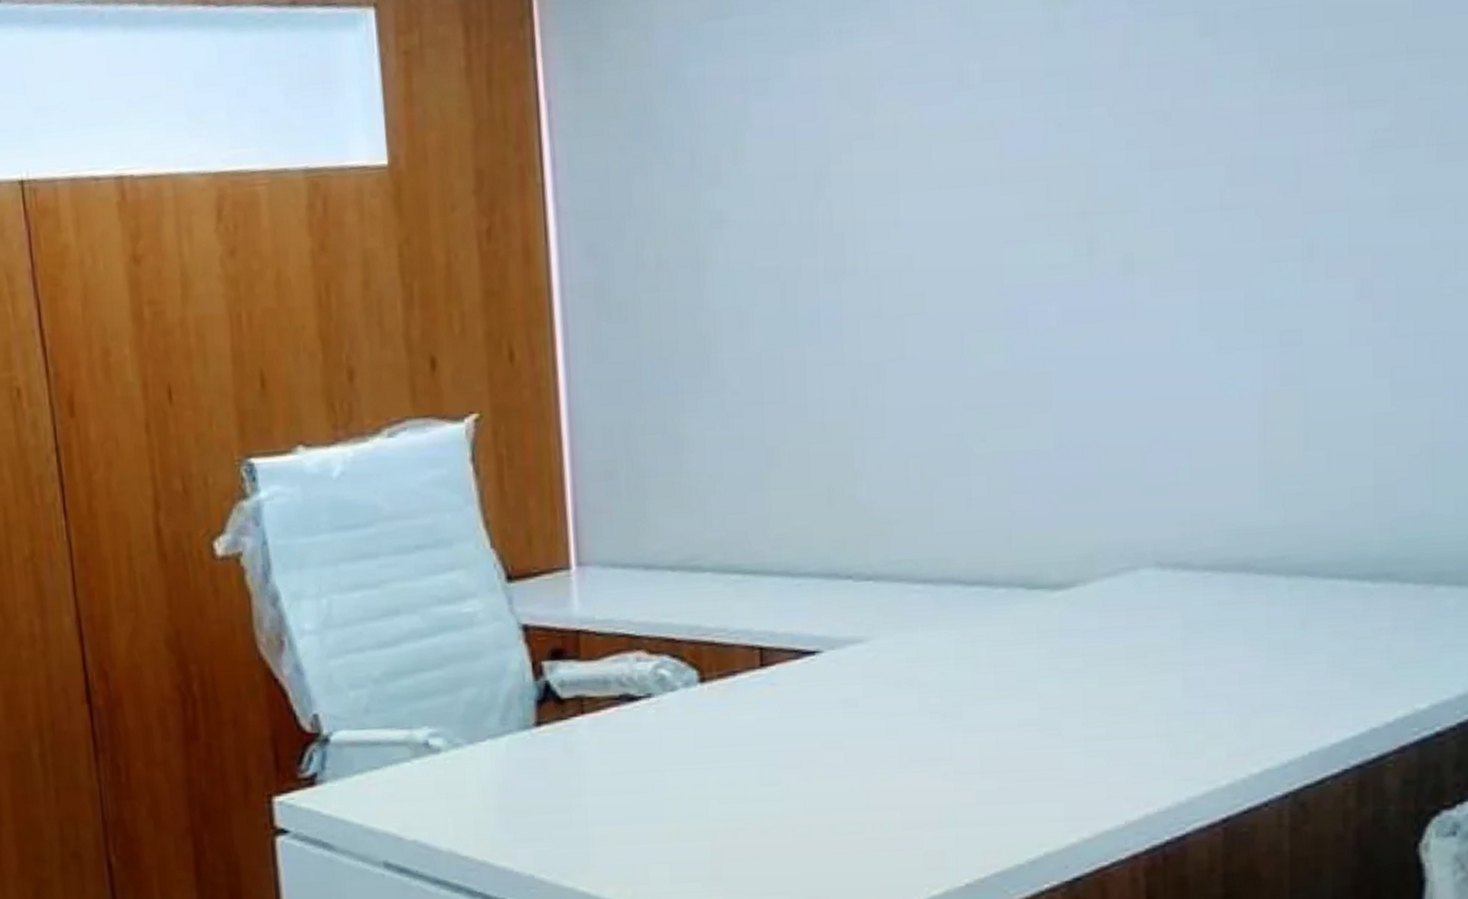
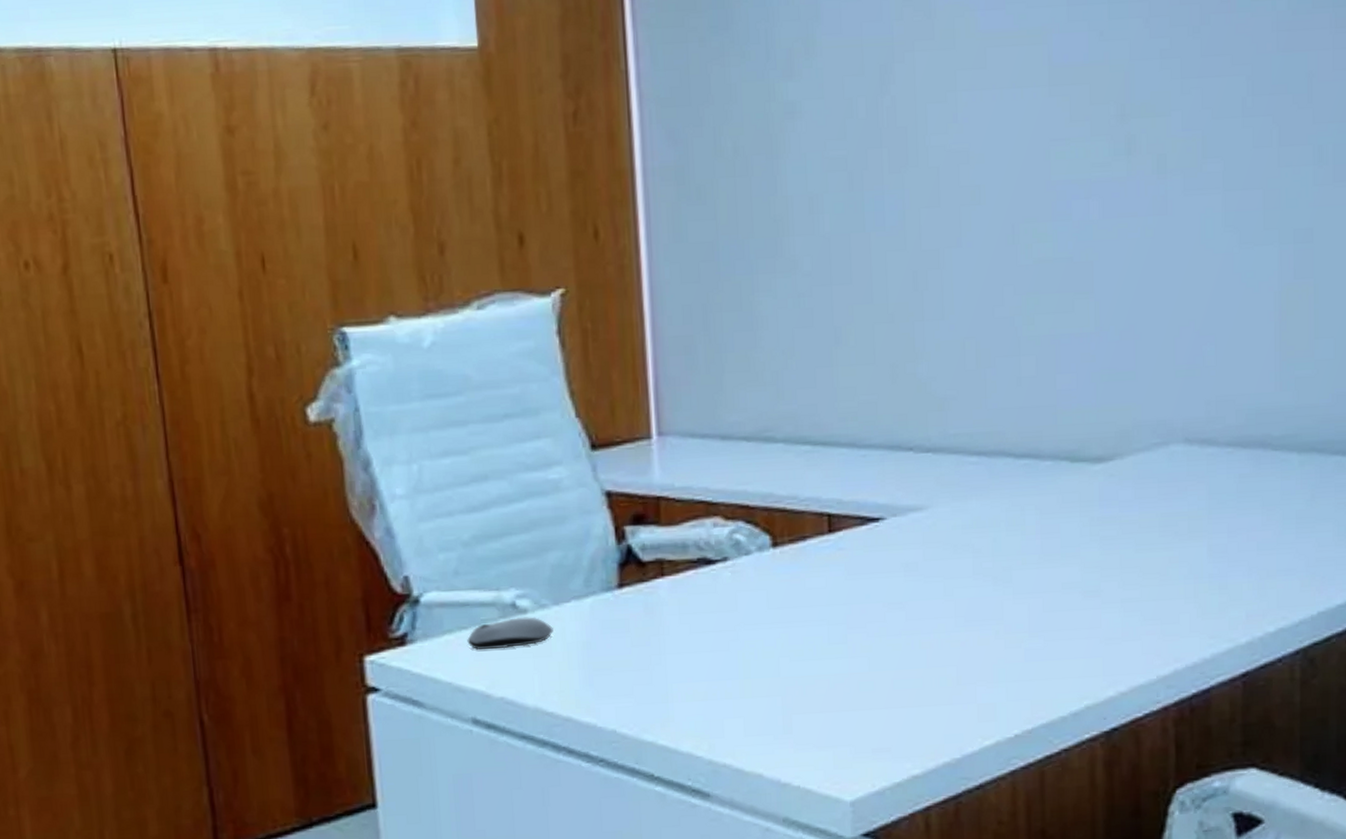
computer mouse: none [378,756,468,790] -> present [467,617,553,649]

